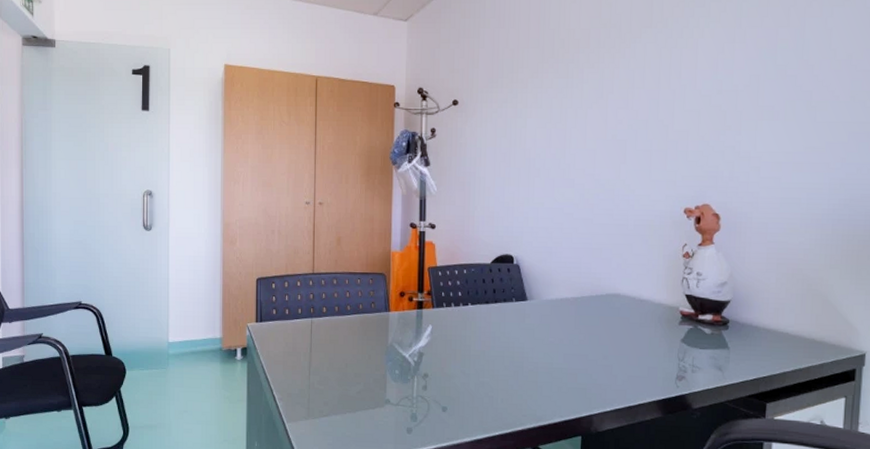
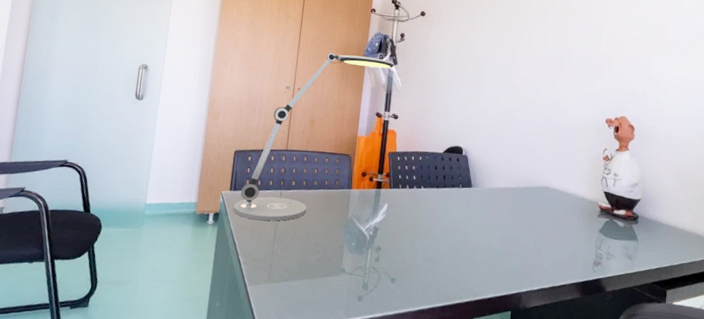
desk lamp: none [261,158,426,353] -> present [233,52,394,221]

